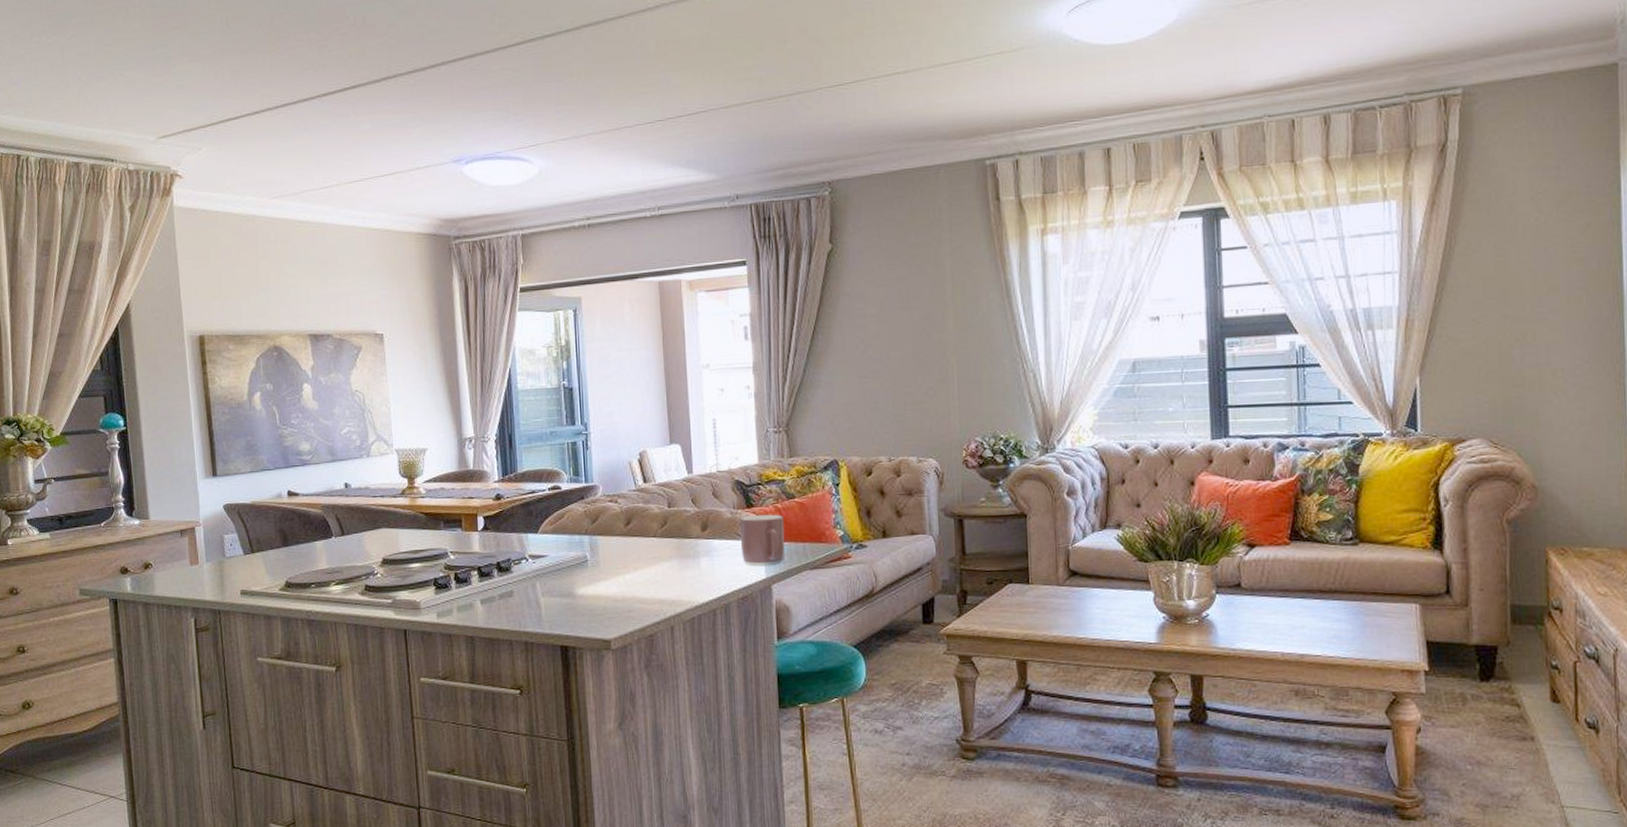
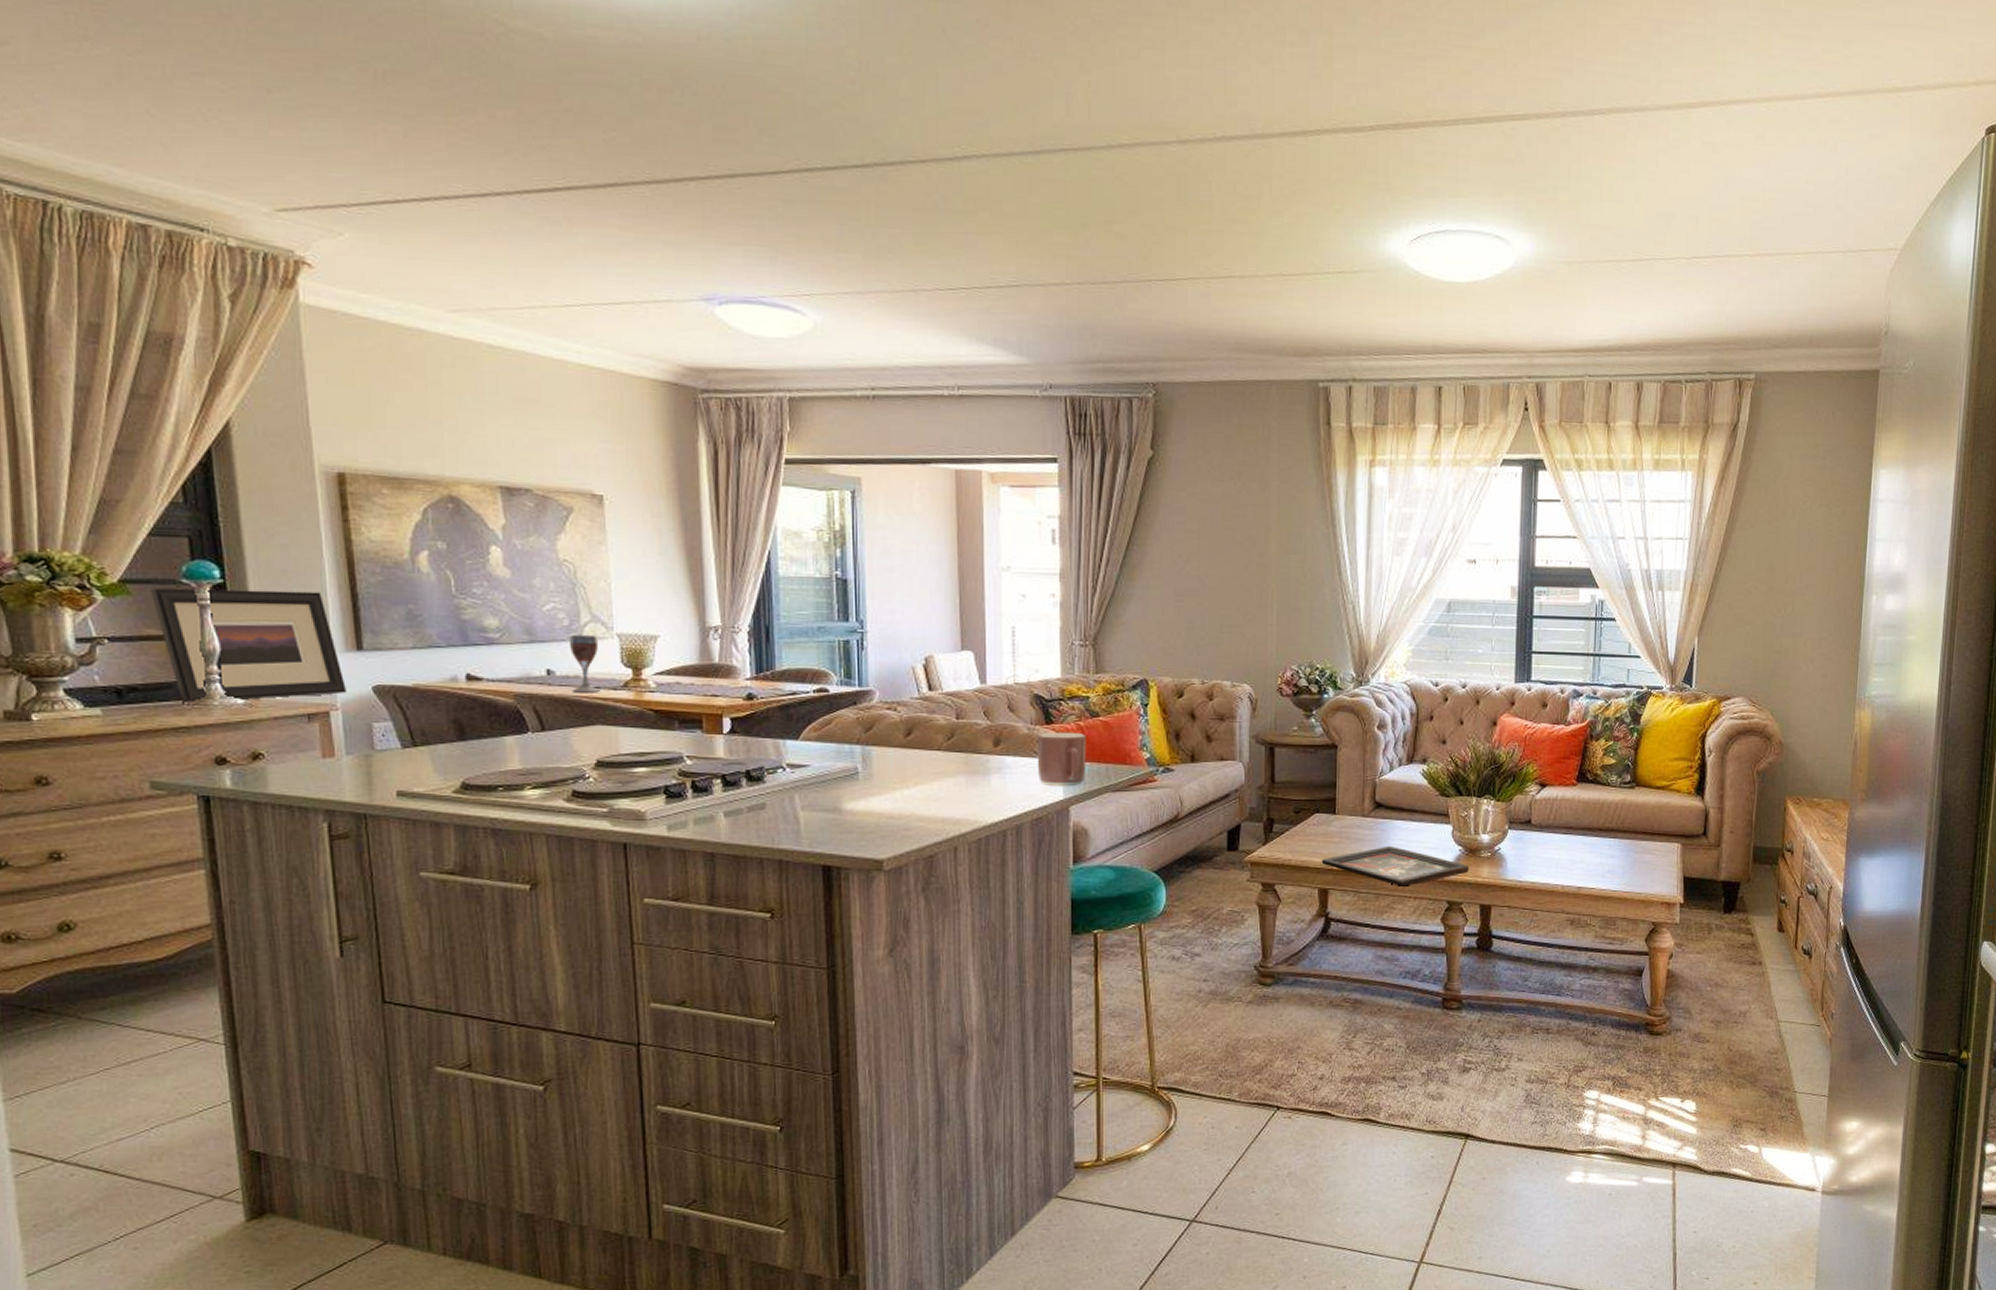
picture frame: none [80,431,206,527] -> present [149,588,346,704]
cup: none [361,452,383,502] -> present [570,635,599,693]
decorative tray: none [1017,614,1175,657] -> present [1321,845,1469,886]

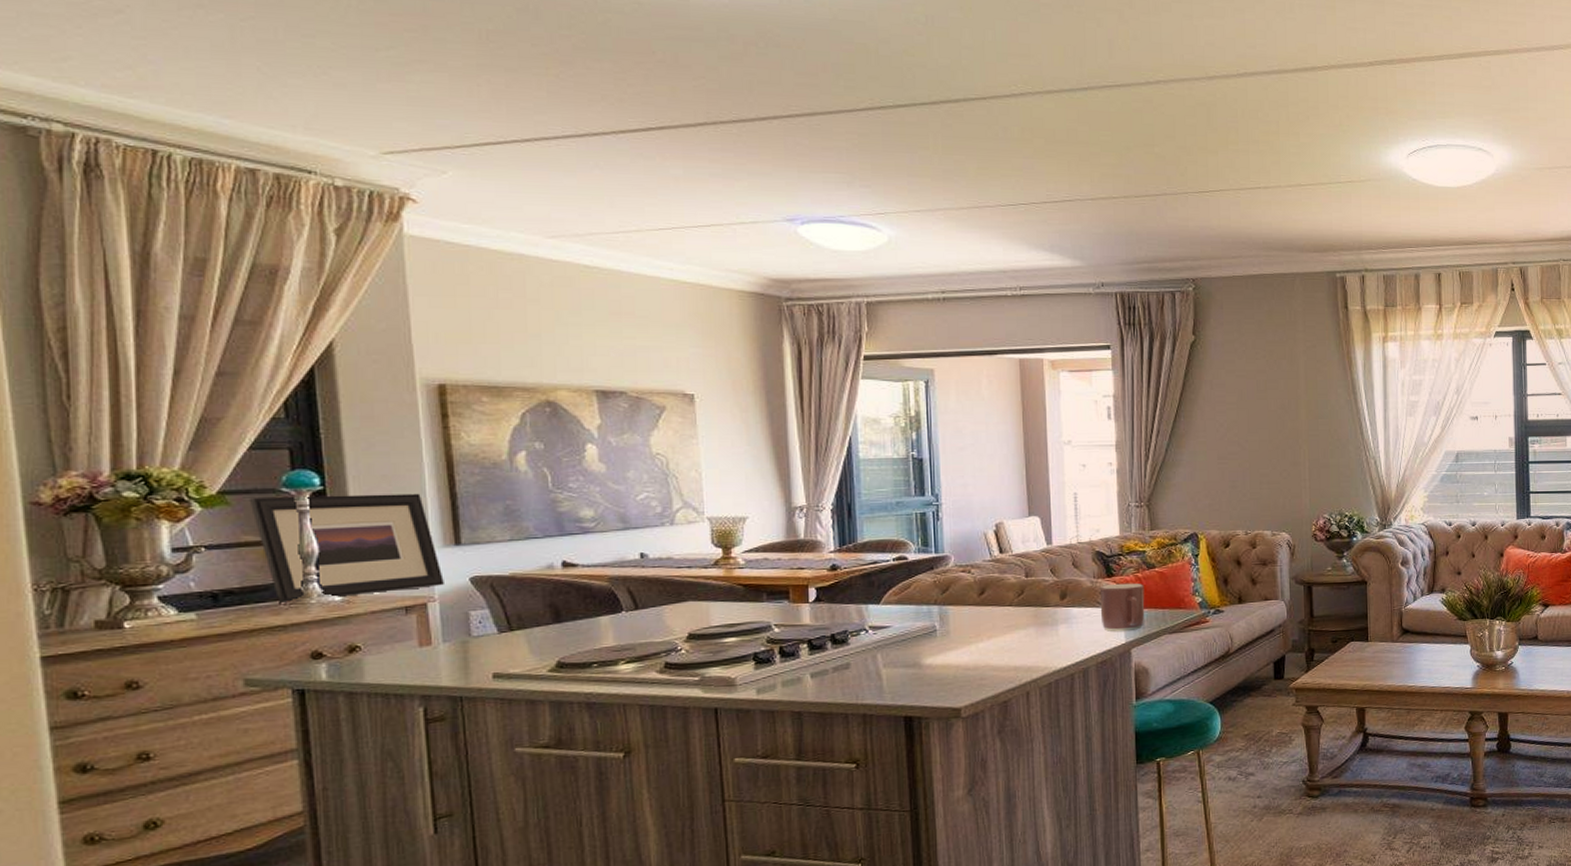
cup: present [570,635,599,693] -> none [662,520,691,573]
decorative tray: present [1321,845,1469,886] -> none [1357,666,1487,701]

